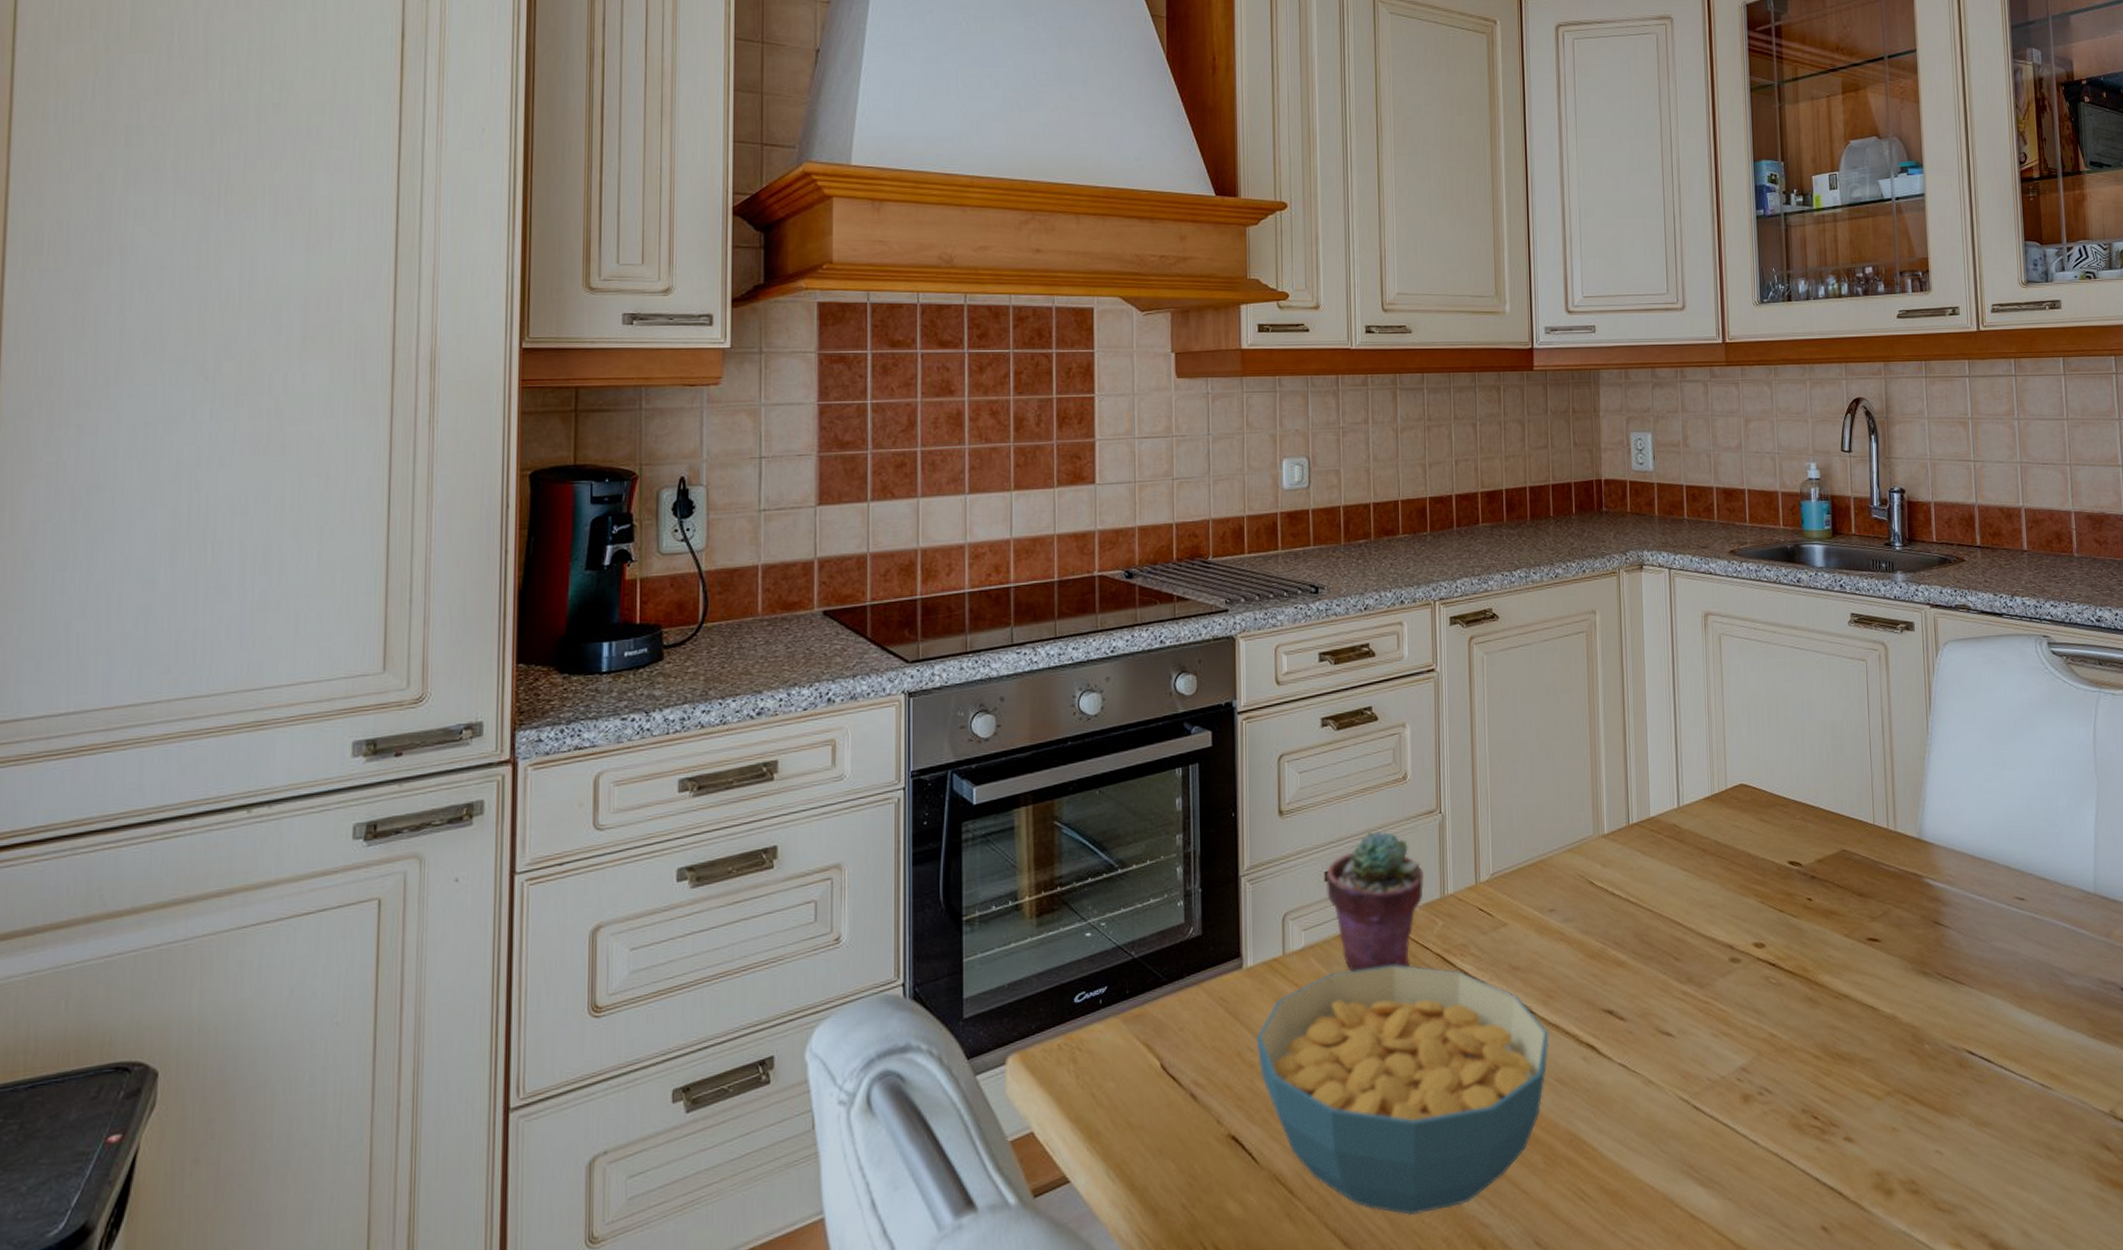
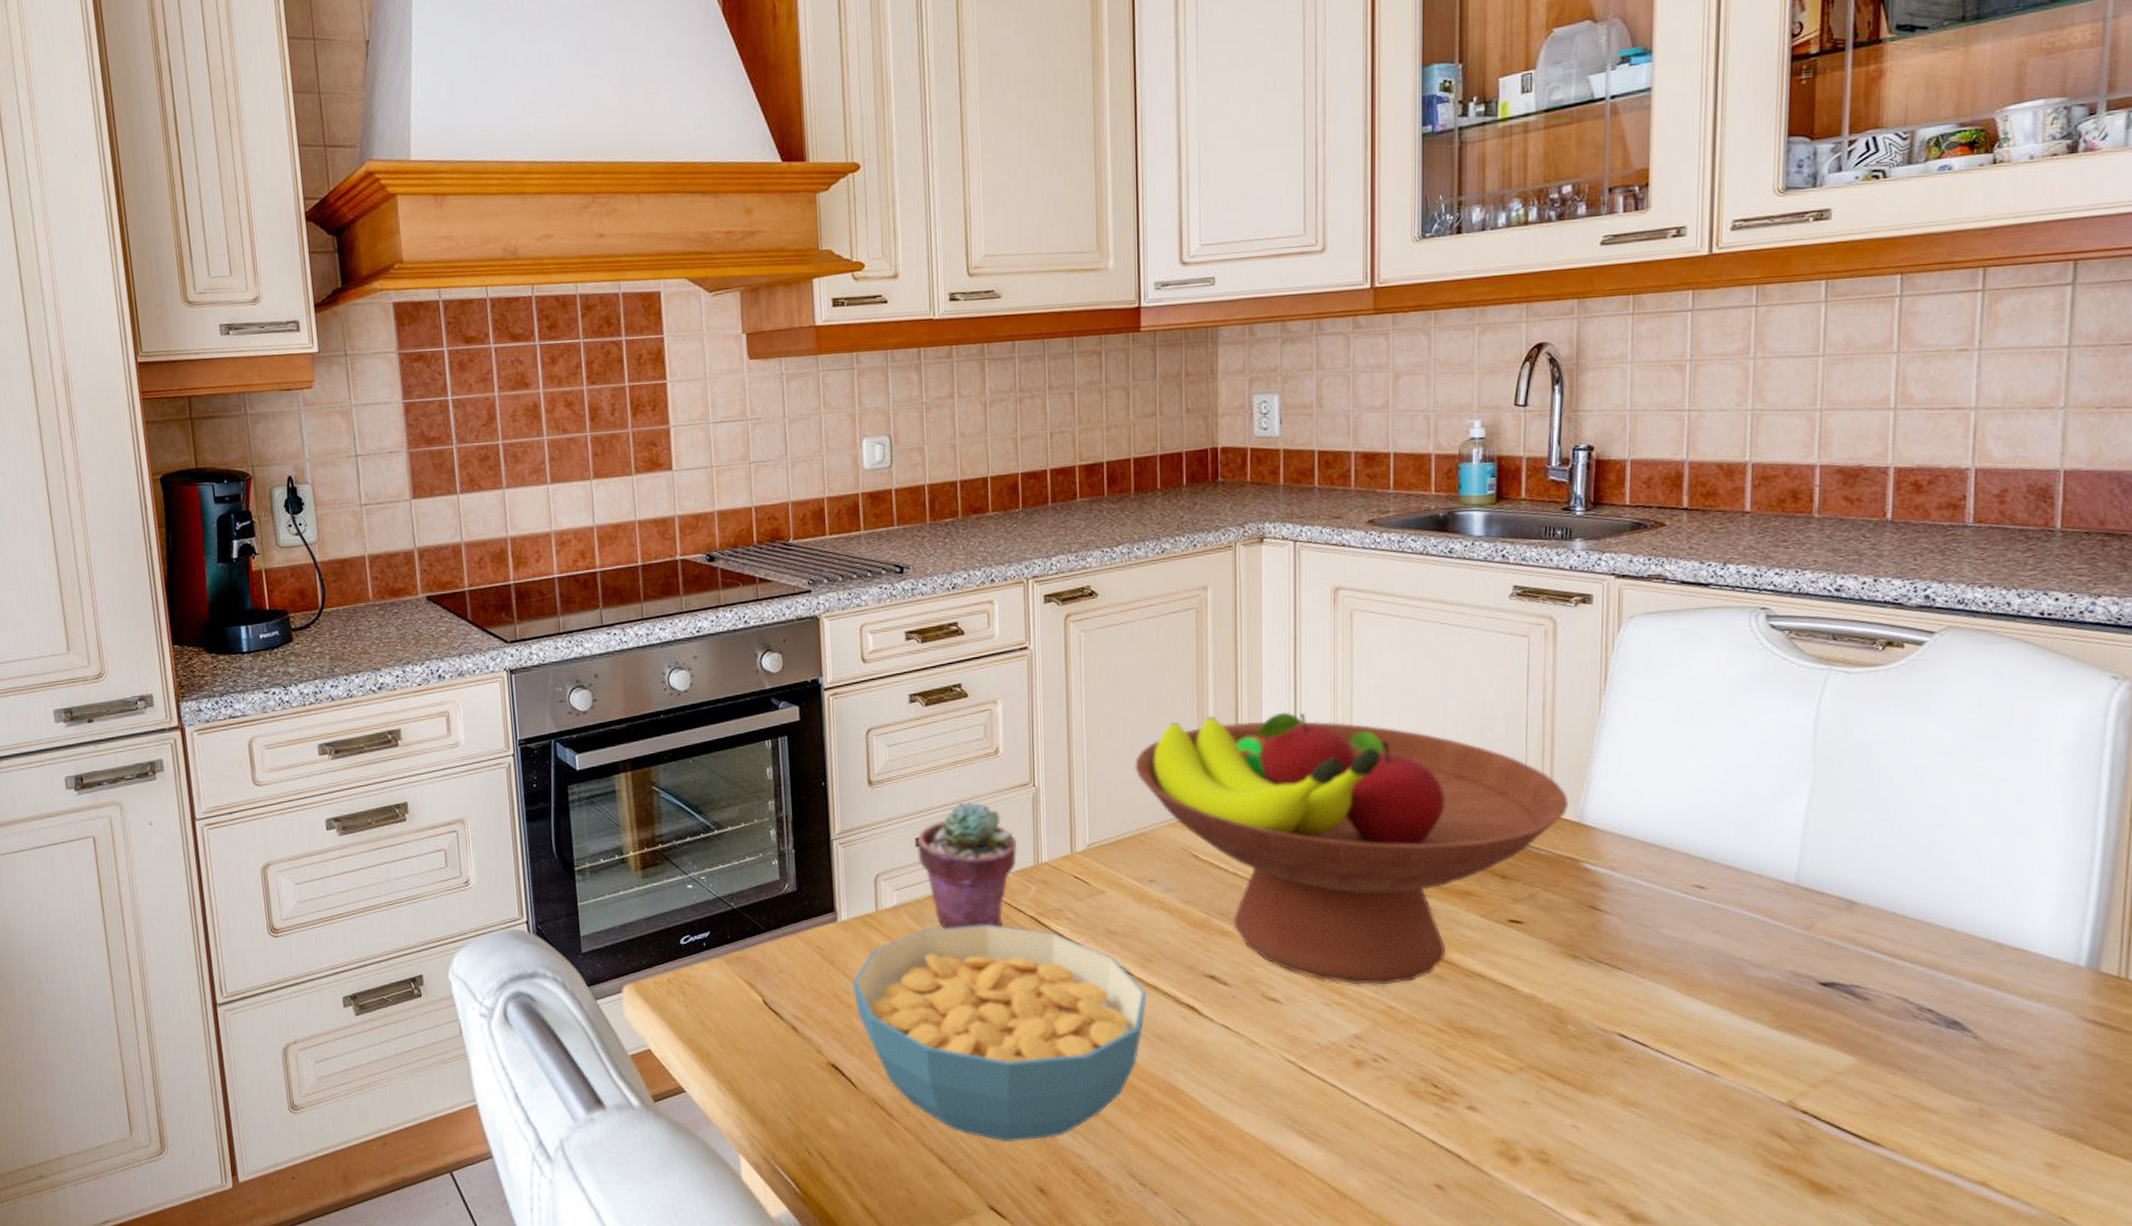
fruit bowl: none [1534,733,1909,1013] -> present [1135,712,1569,985]

